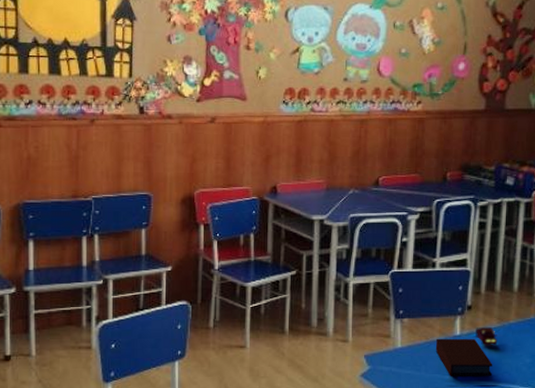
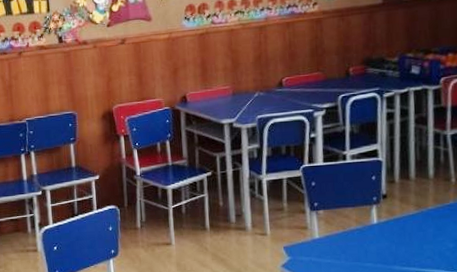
book: present [435,338,493,377] -> none [353,226,415,264]
toy car: present [476,326,498,346] -> none [393,214,418,233]

